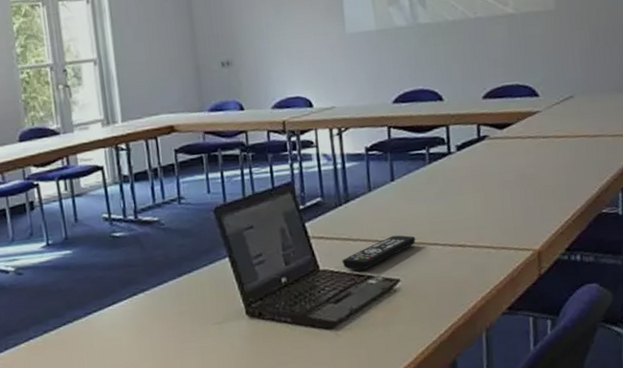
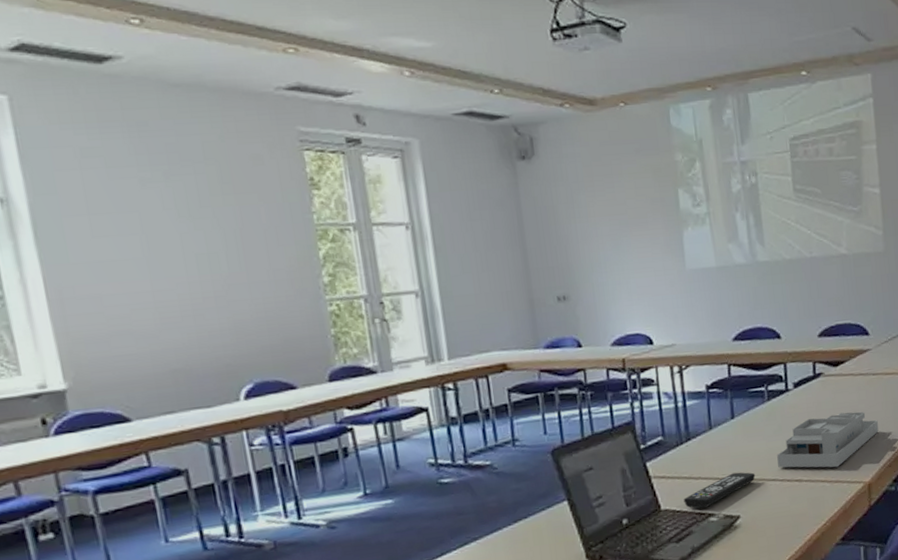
desk organizer: none [438,176,550,234] -> present [777,411,879,468]

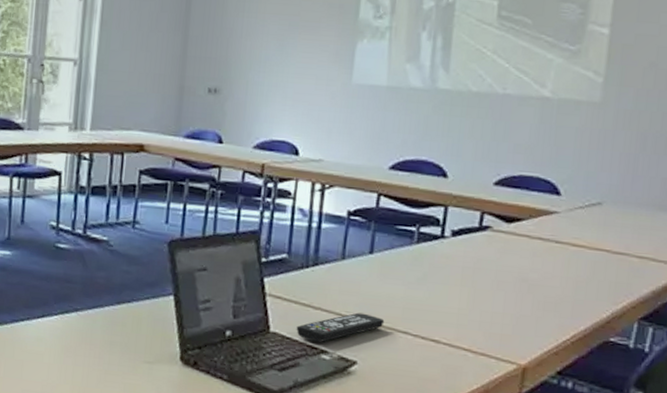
desk organizer: present [777,411,879,468] -> none [414,274,551,339]

